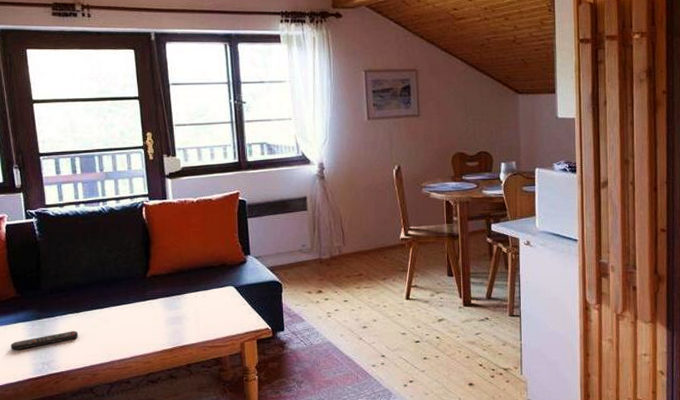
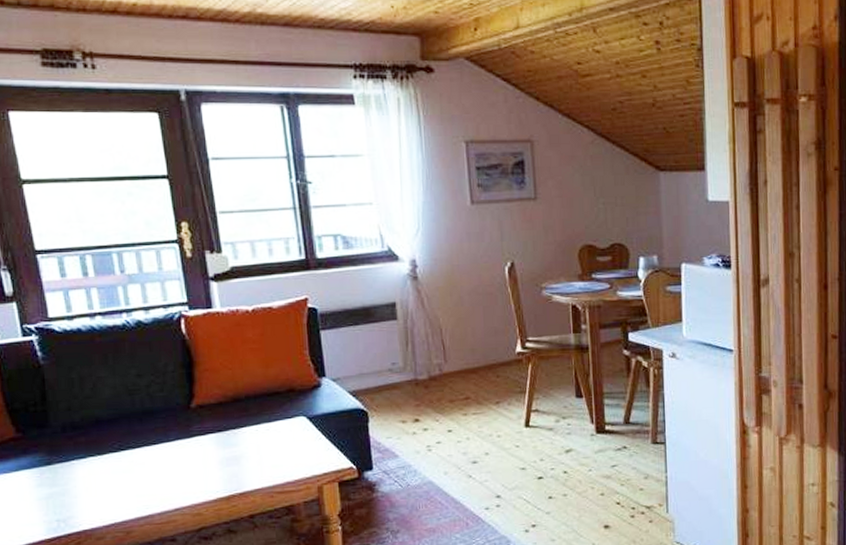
remote control: present [11,331,79,351] -> none [13,478,104,506]

